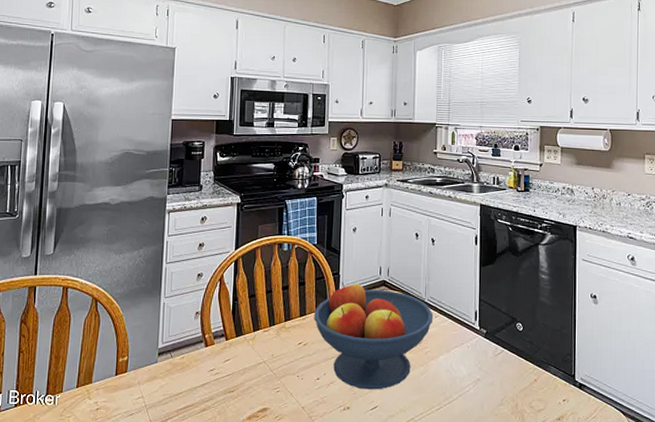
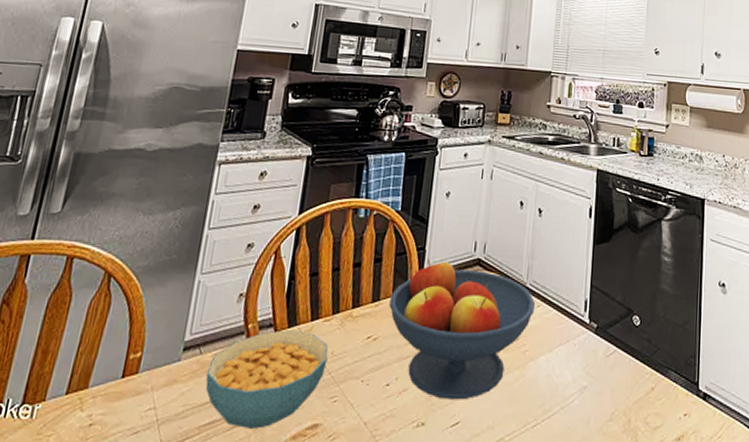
cereal bowl: none [177,339,269,412] -> present [205,330,328,429]

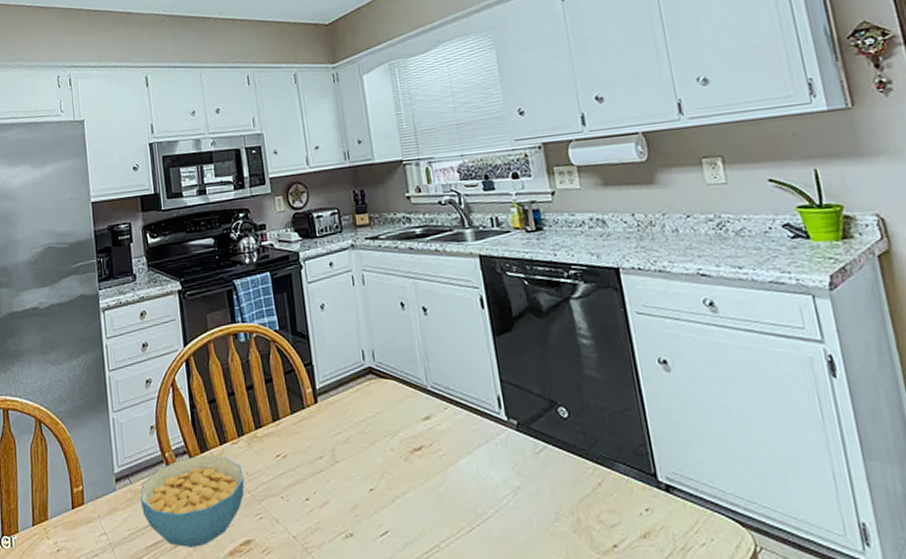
fruit bowl: present [389,258,536,400] -> none [289,373,443,510]

